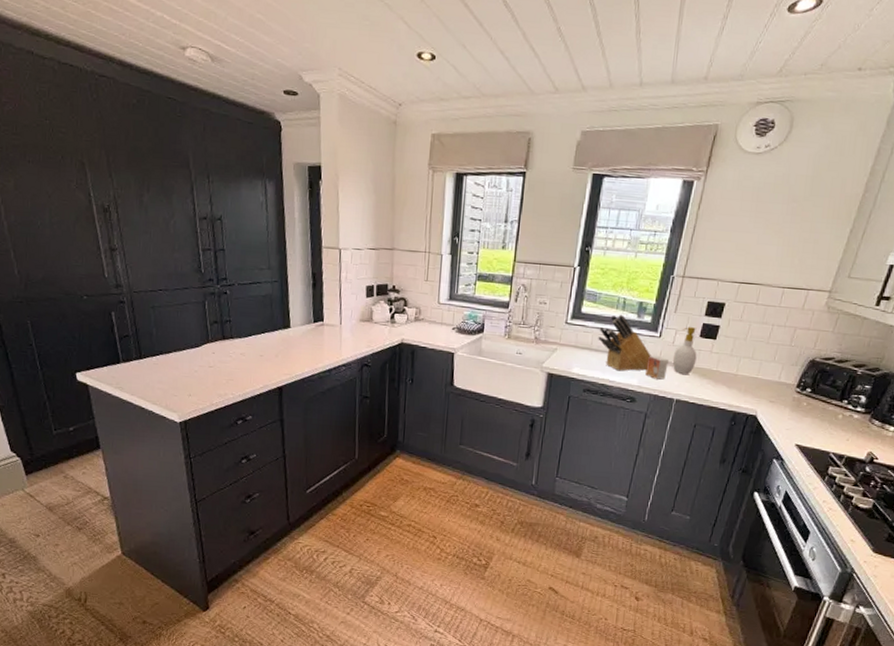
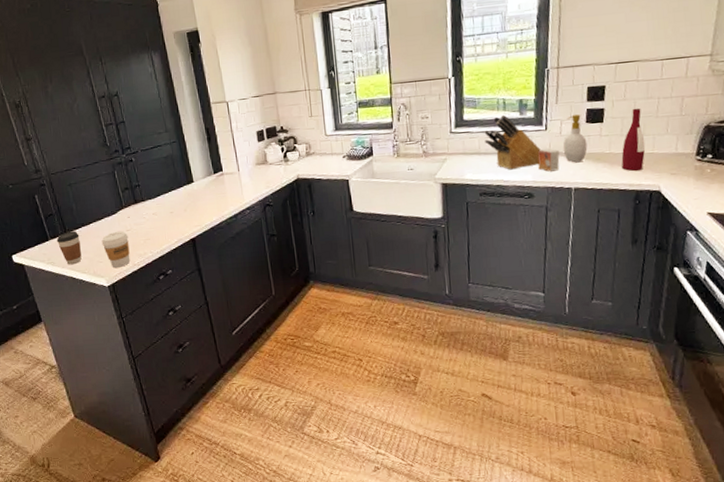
coffee cup: none [129,357,156,394] -> present [56,231,82,265]
coffee cup: none [179,366,210,404] -> present [101,231,131,268]
wine bottle: none [725,330,754,394] -> present [621,108,646,172]

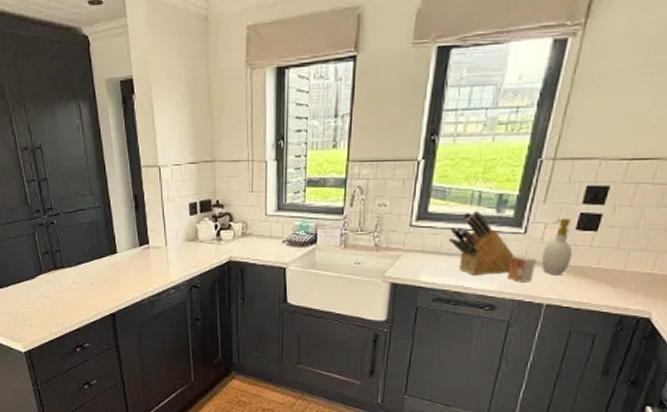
coffee cup: present [101,231,131,268] -> none [19,298,48,334]
wine bottle: present [621,108,646,172] -> none [609,217,649,293]

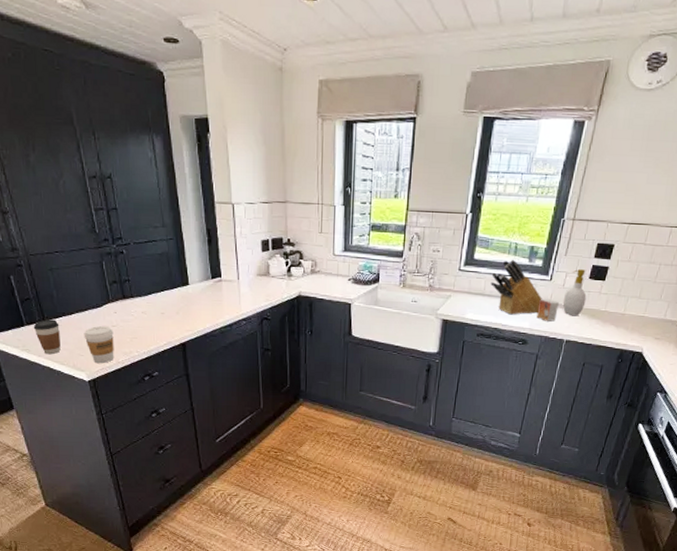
coffee cup: none [19,298,48,334] -> present [84,326,114,363]

